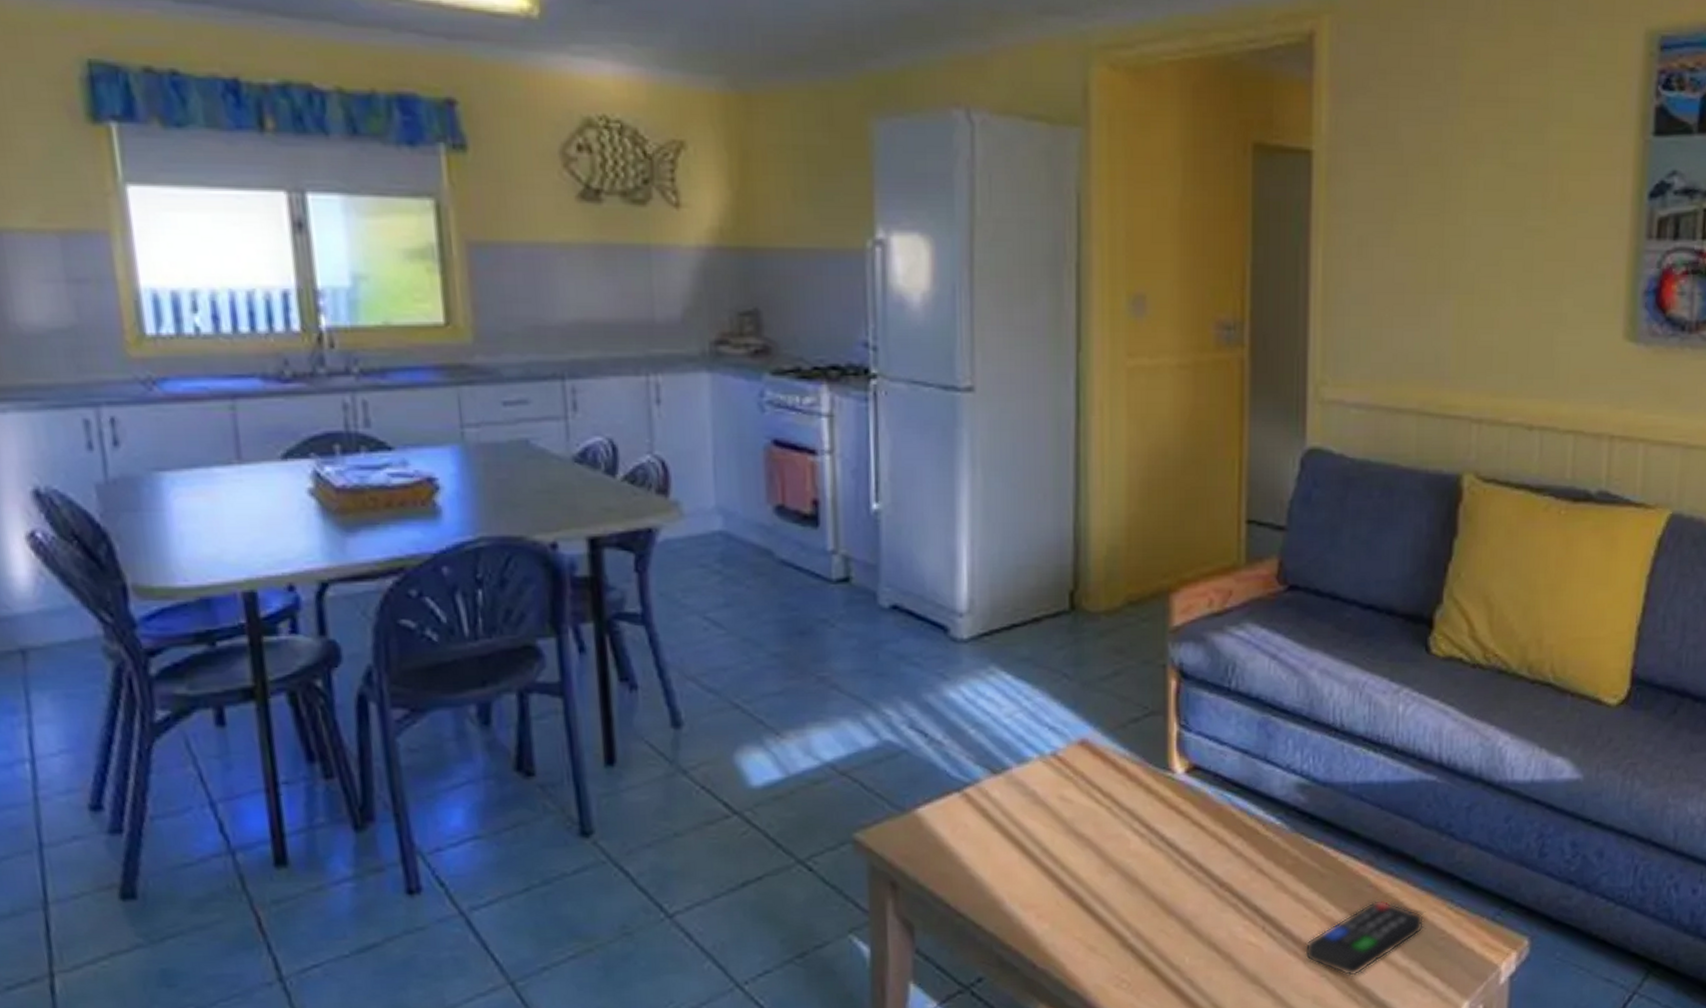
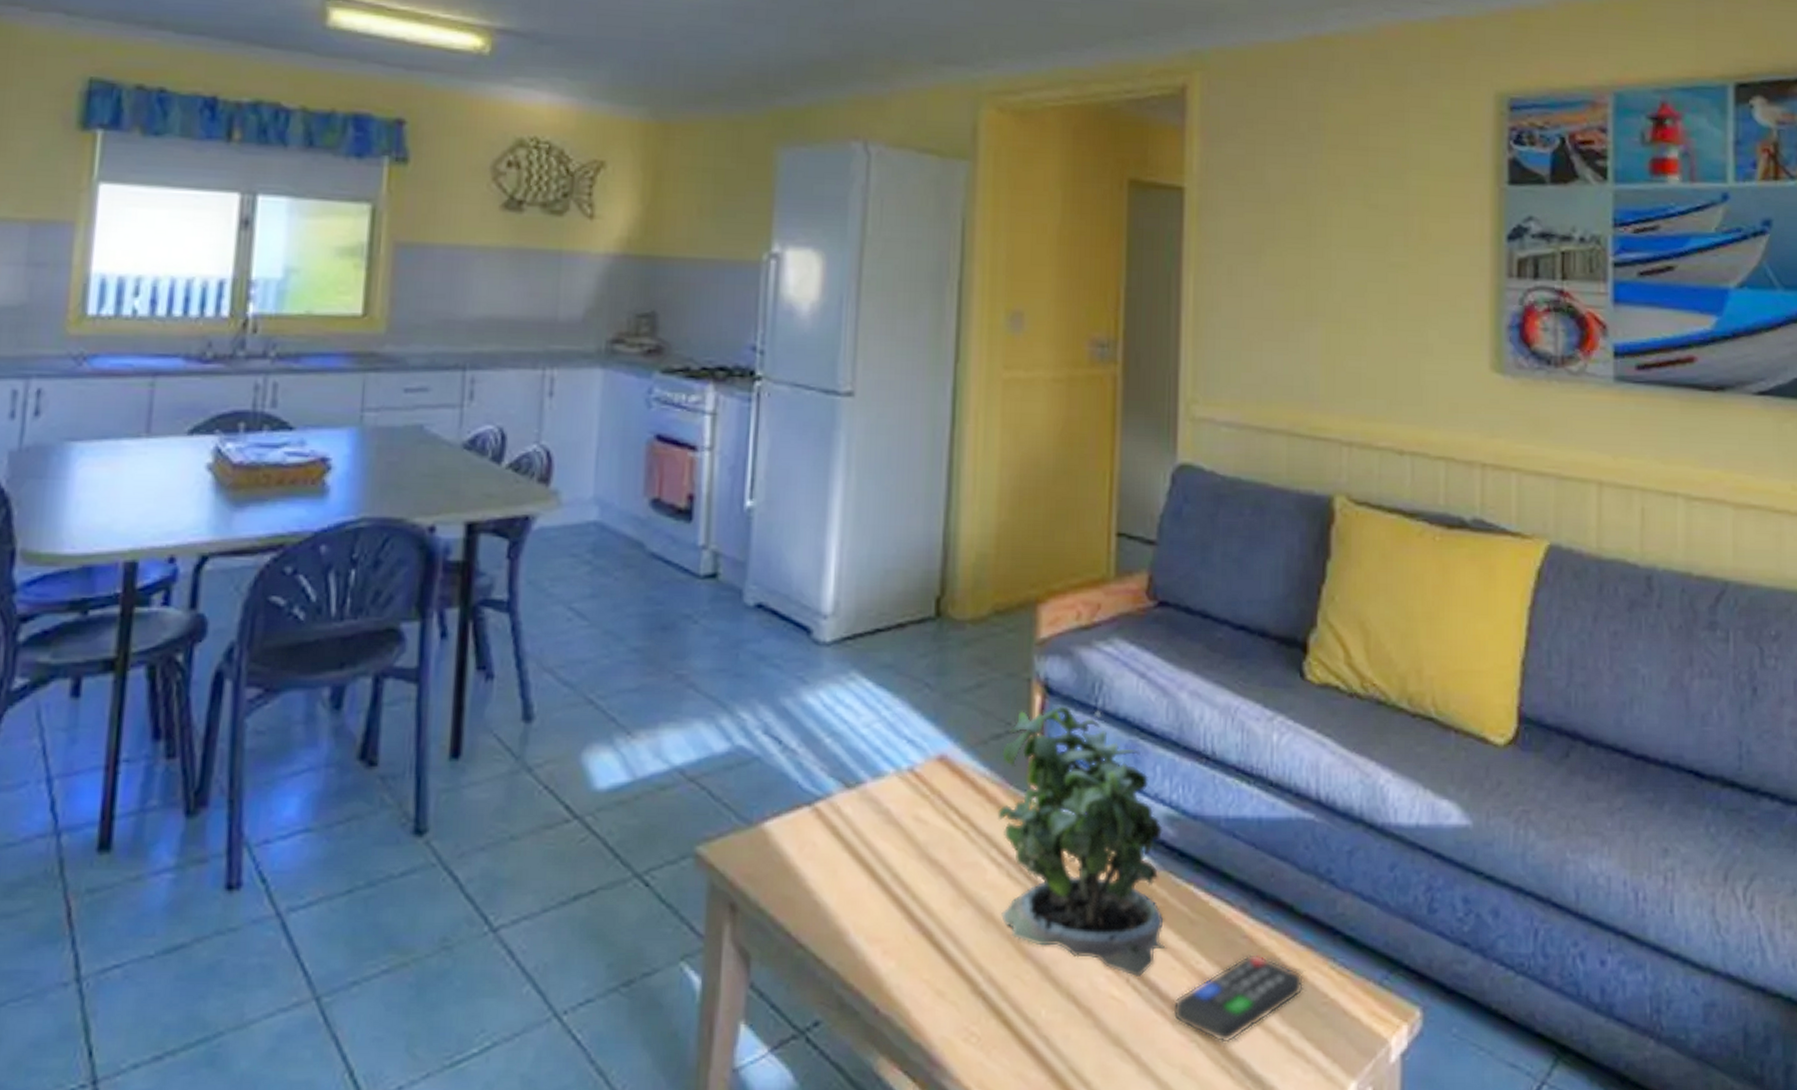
potted plant: none [1138,689,1300,925] -> present [997,706,1167,976]

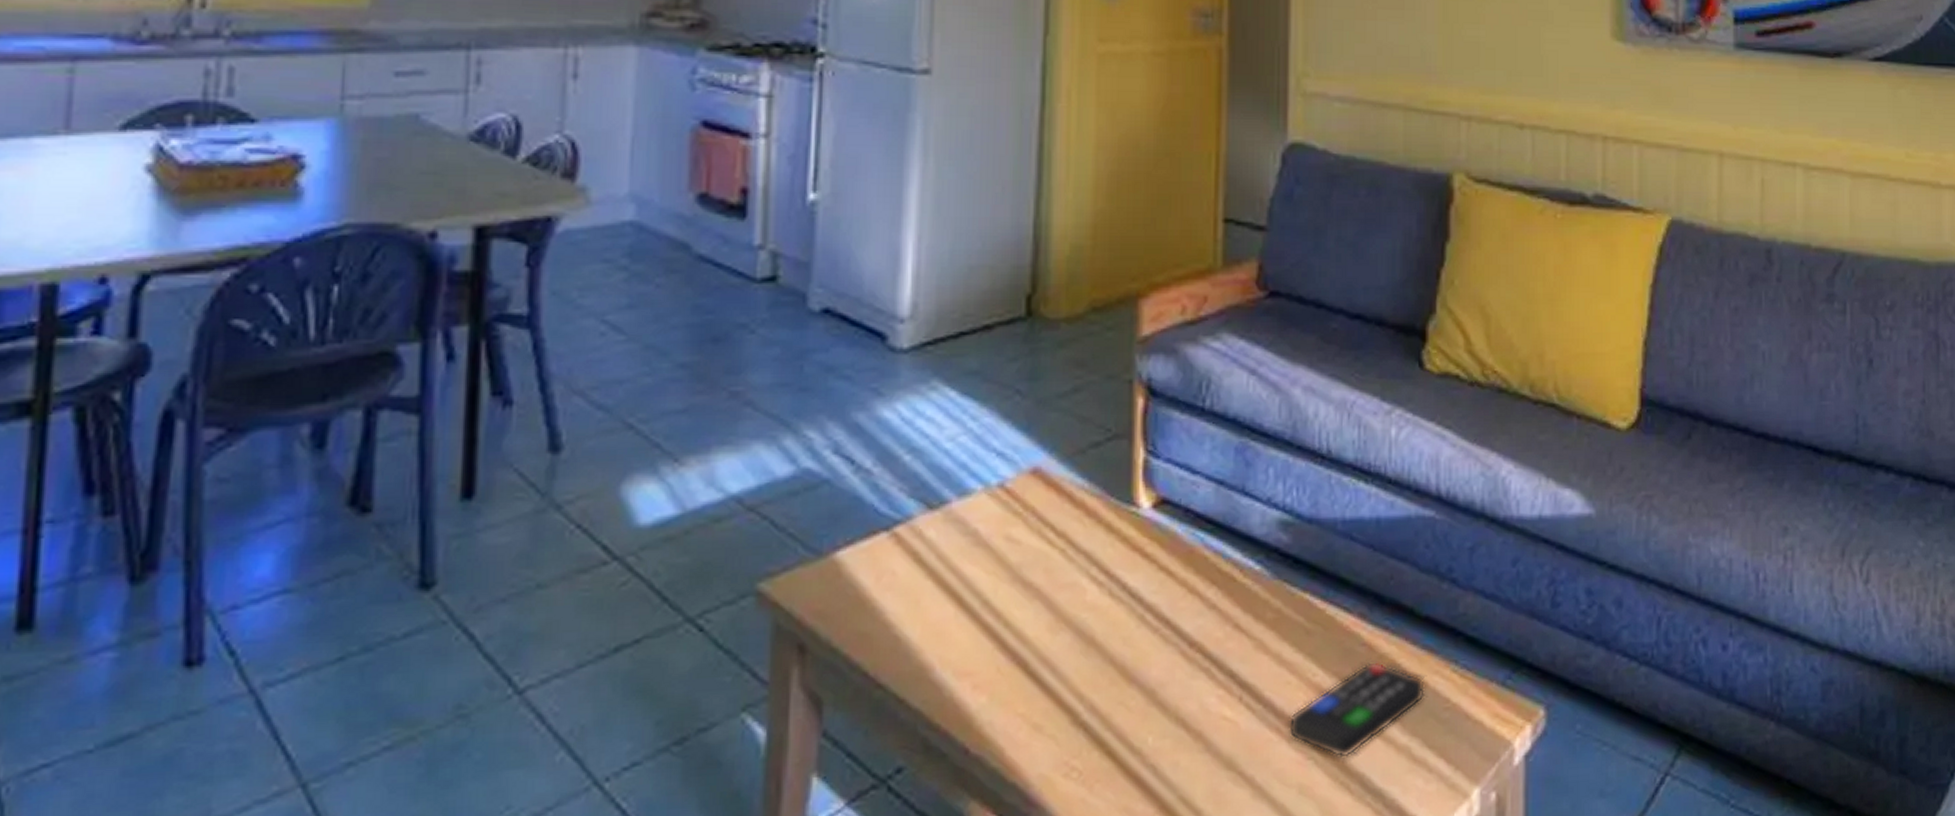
potted plant: present [997,706,1167,976] -> none [1097,408,1282,694]

